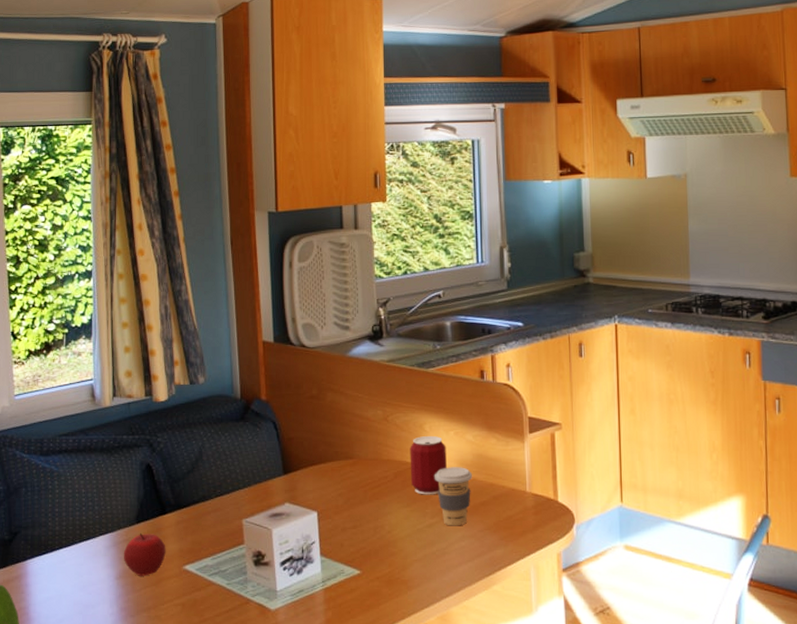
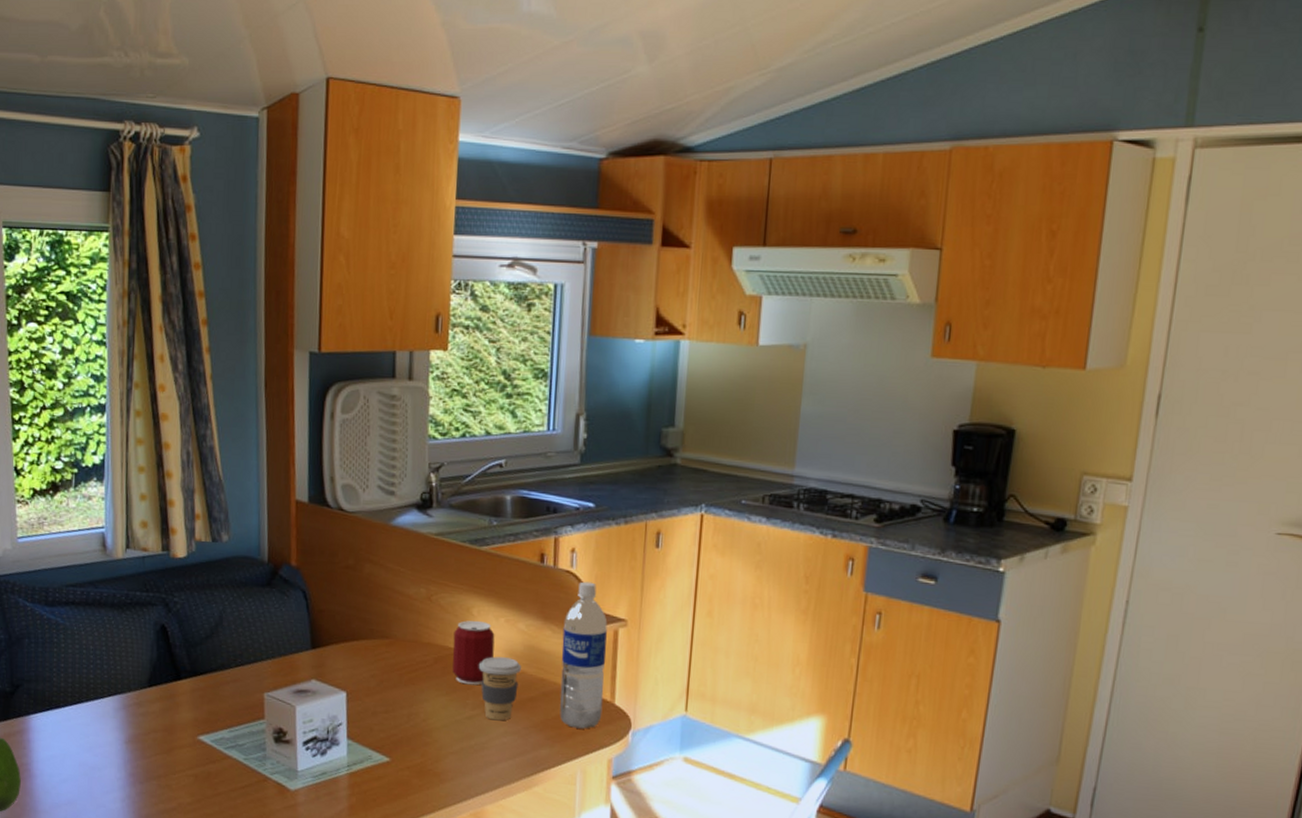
apple: present [123,532,166,576] -> none [133,697,180,743]
water bottle: none [506,392,548,527] -> present [560,581,608,729]

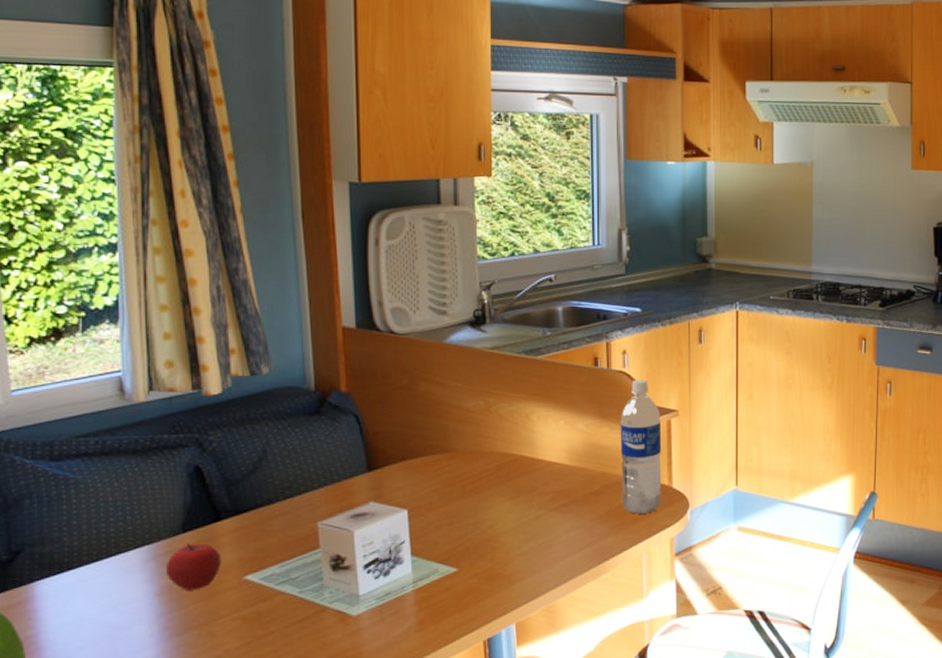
apple: none [133,697,180,743] -> present [165,542,221,591]
can: present [452,620,495,685] -> none [515,425,555,487]
coffee cup: present [478,656,521,721] -> none [541,457,583,518]

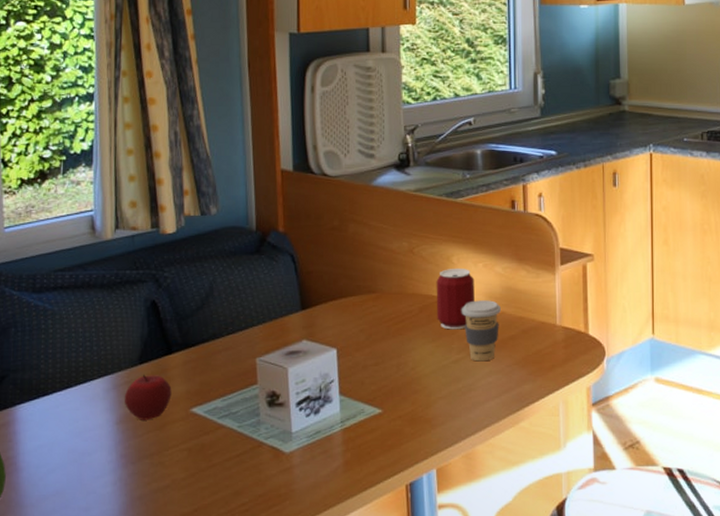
can: none [515,425,555,487] -> present [436,267,475,330]
coffee cup: none [541,457,583,518] -> present [461,300,501,362]
water bottle: present [620,379,662,514] -> none [537,223,578,361]

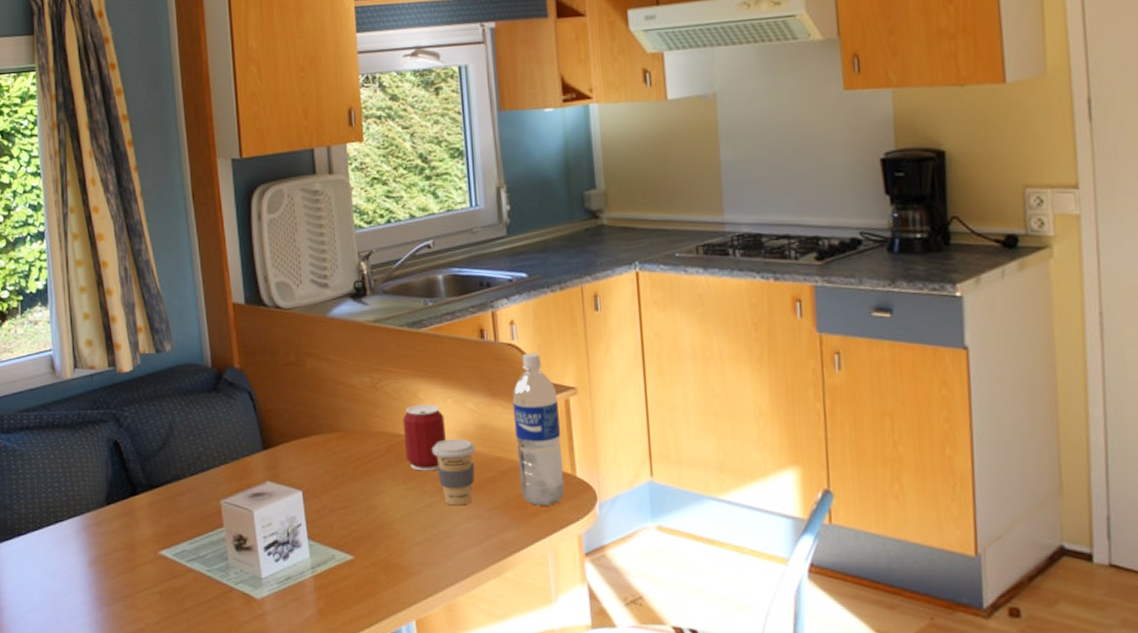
apple: present [124,374,172,420] -> none [94,515,140,562]
water bottle: none [537,223,578,361] -> present [512,353,565,506]

